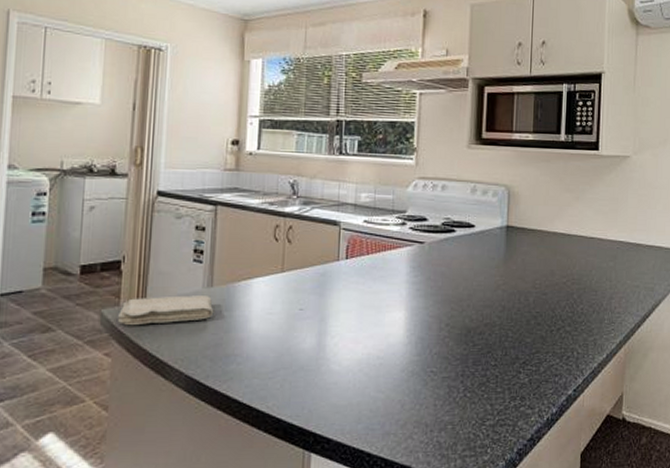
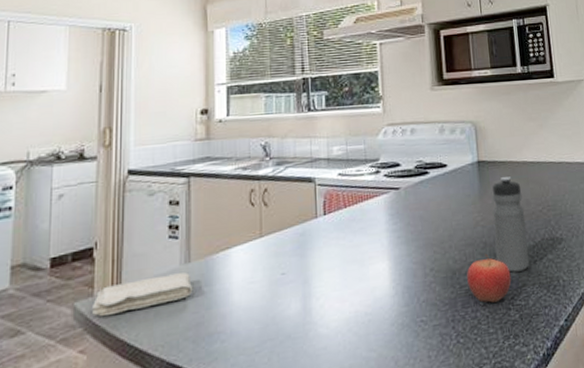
fruit: none [481,317,526,364] -> present [467,253,511,303]
water bottle: none [512,244,548,338] -> present [492,176,529,273]

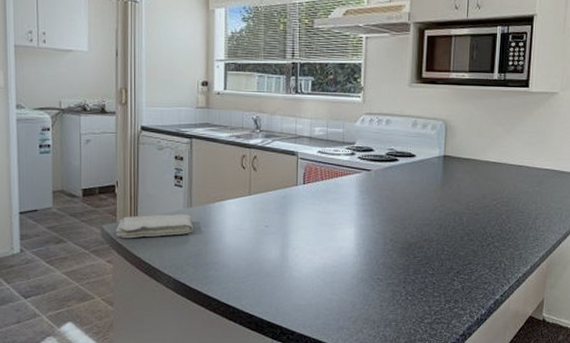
fruit: present [467,253,511,303] -> none [421,234,460,273]
water bottle: present [492,176,529,273] -> none [448,171,480,252]

